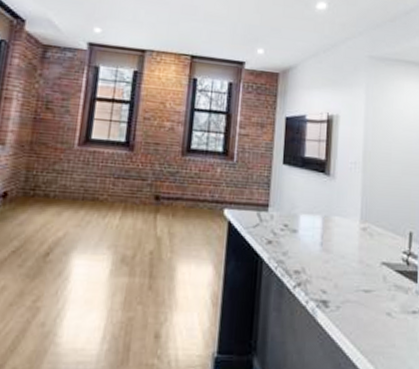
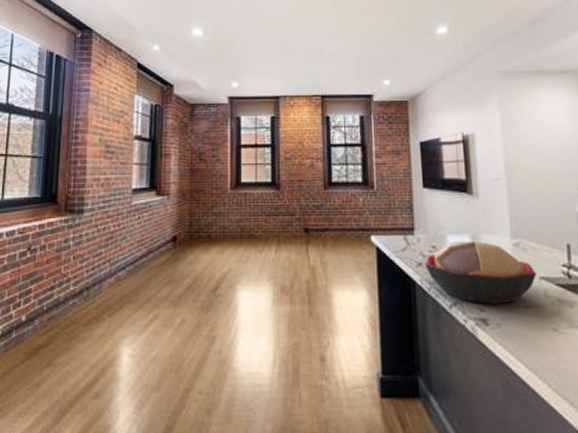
decorative bowl: none [274,221,379,288] -> present [424,241,536,305]

